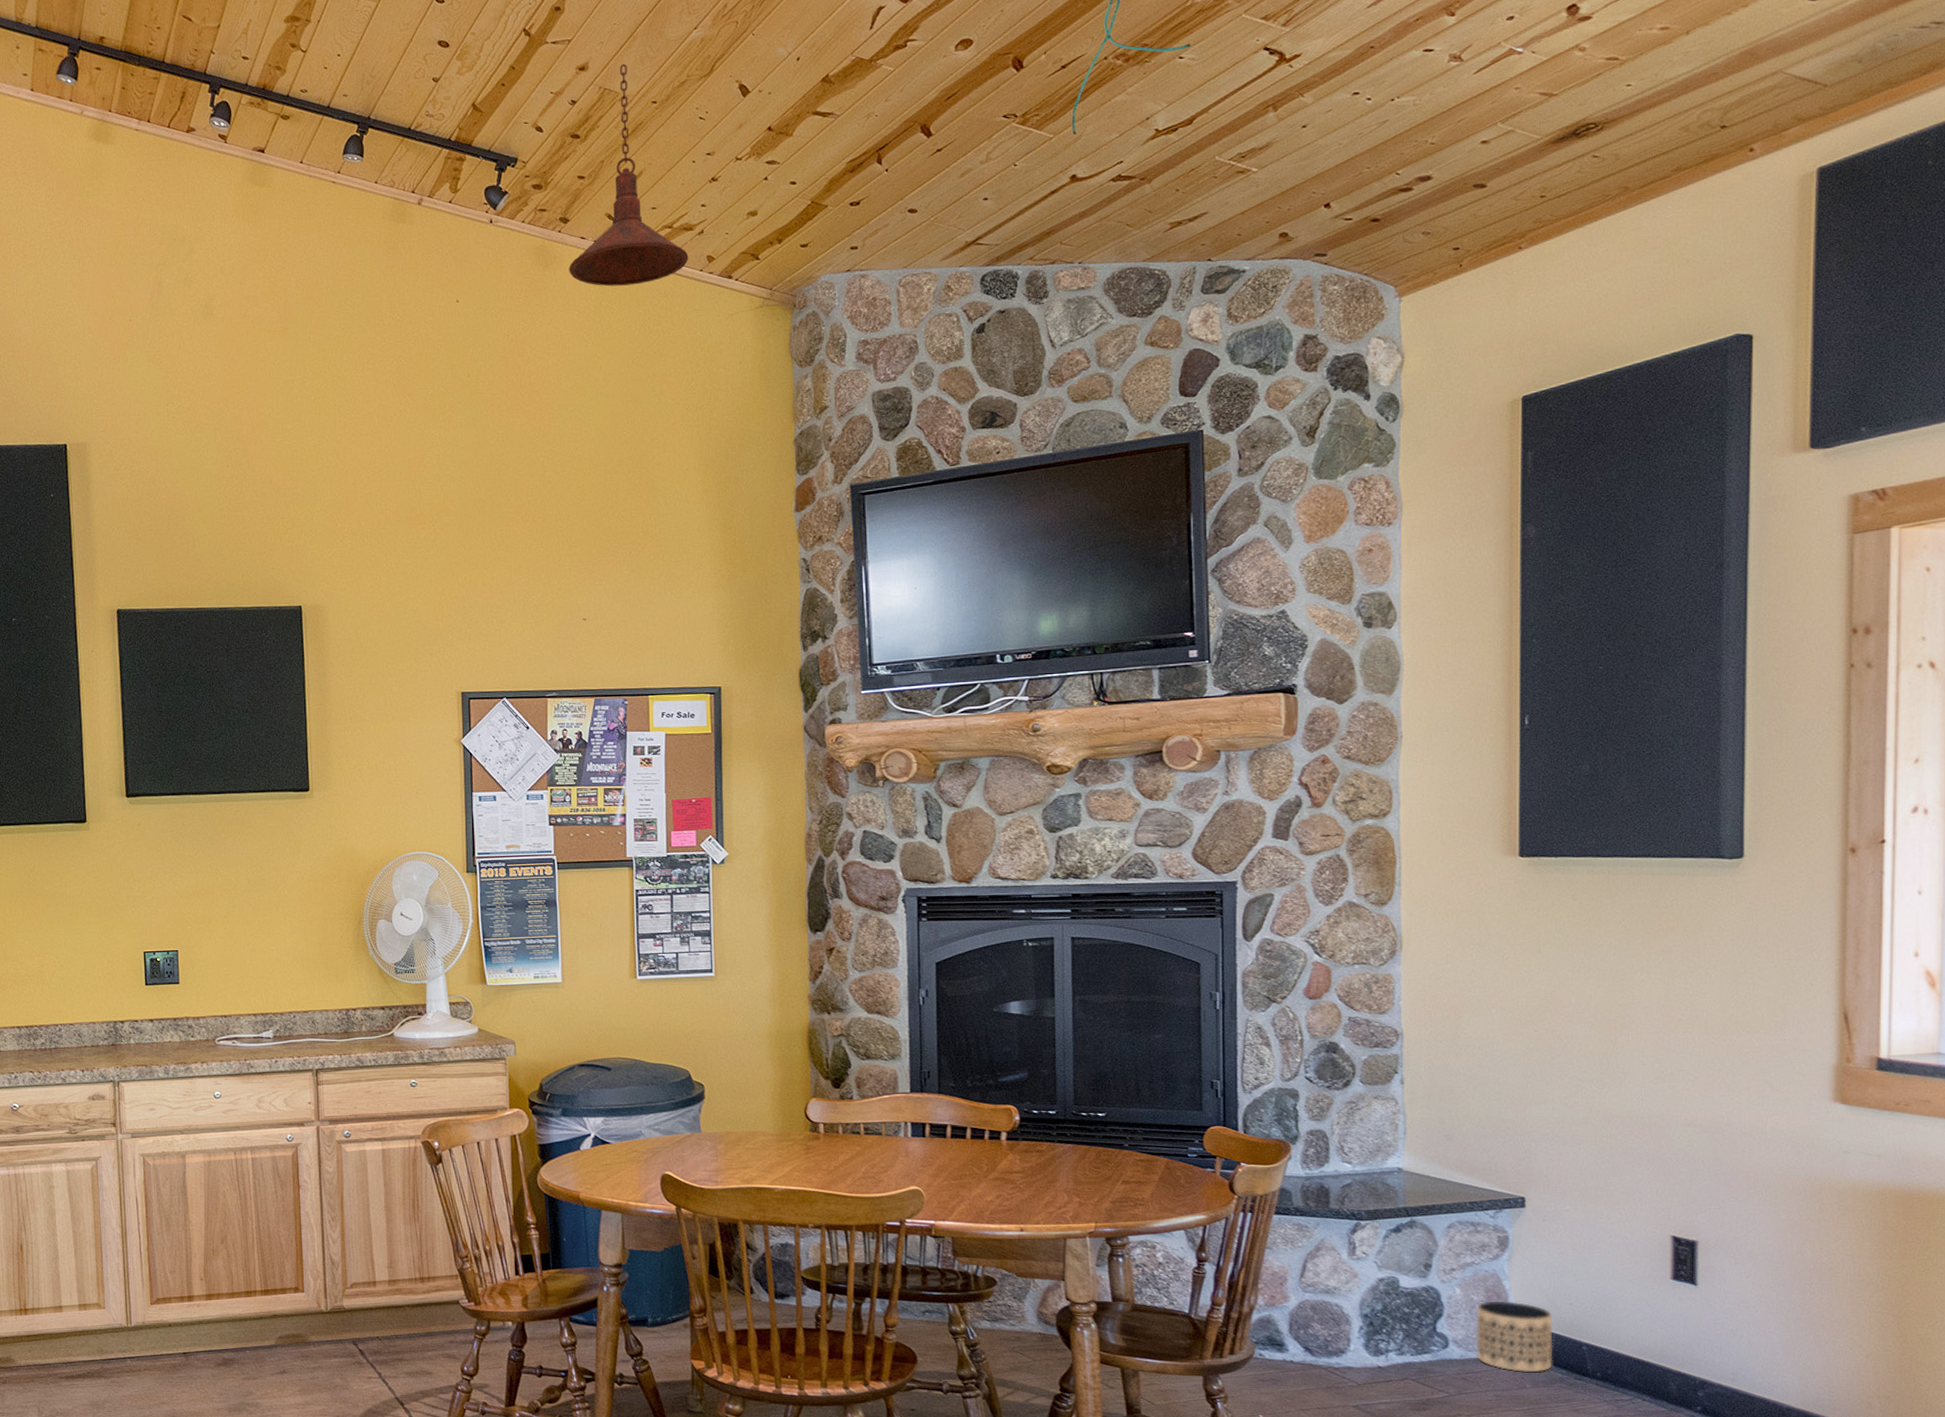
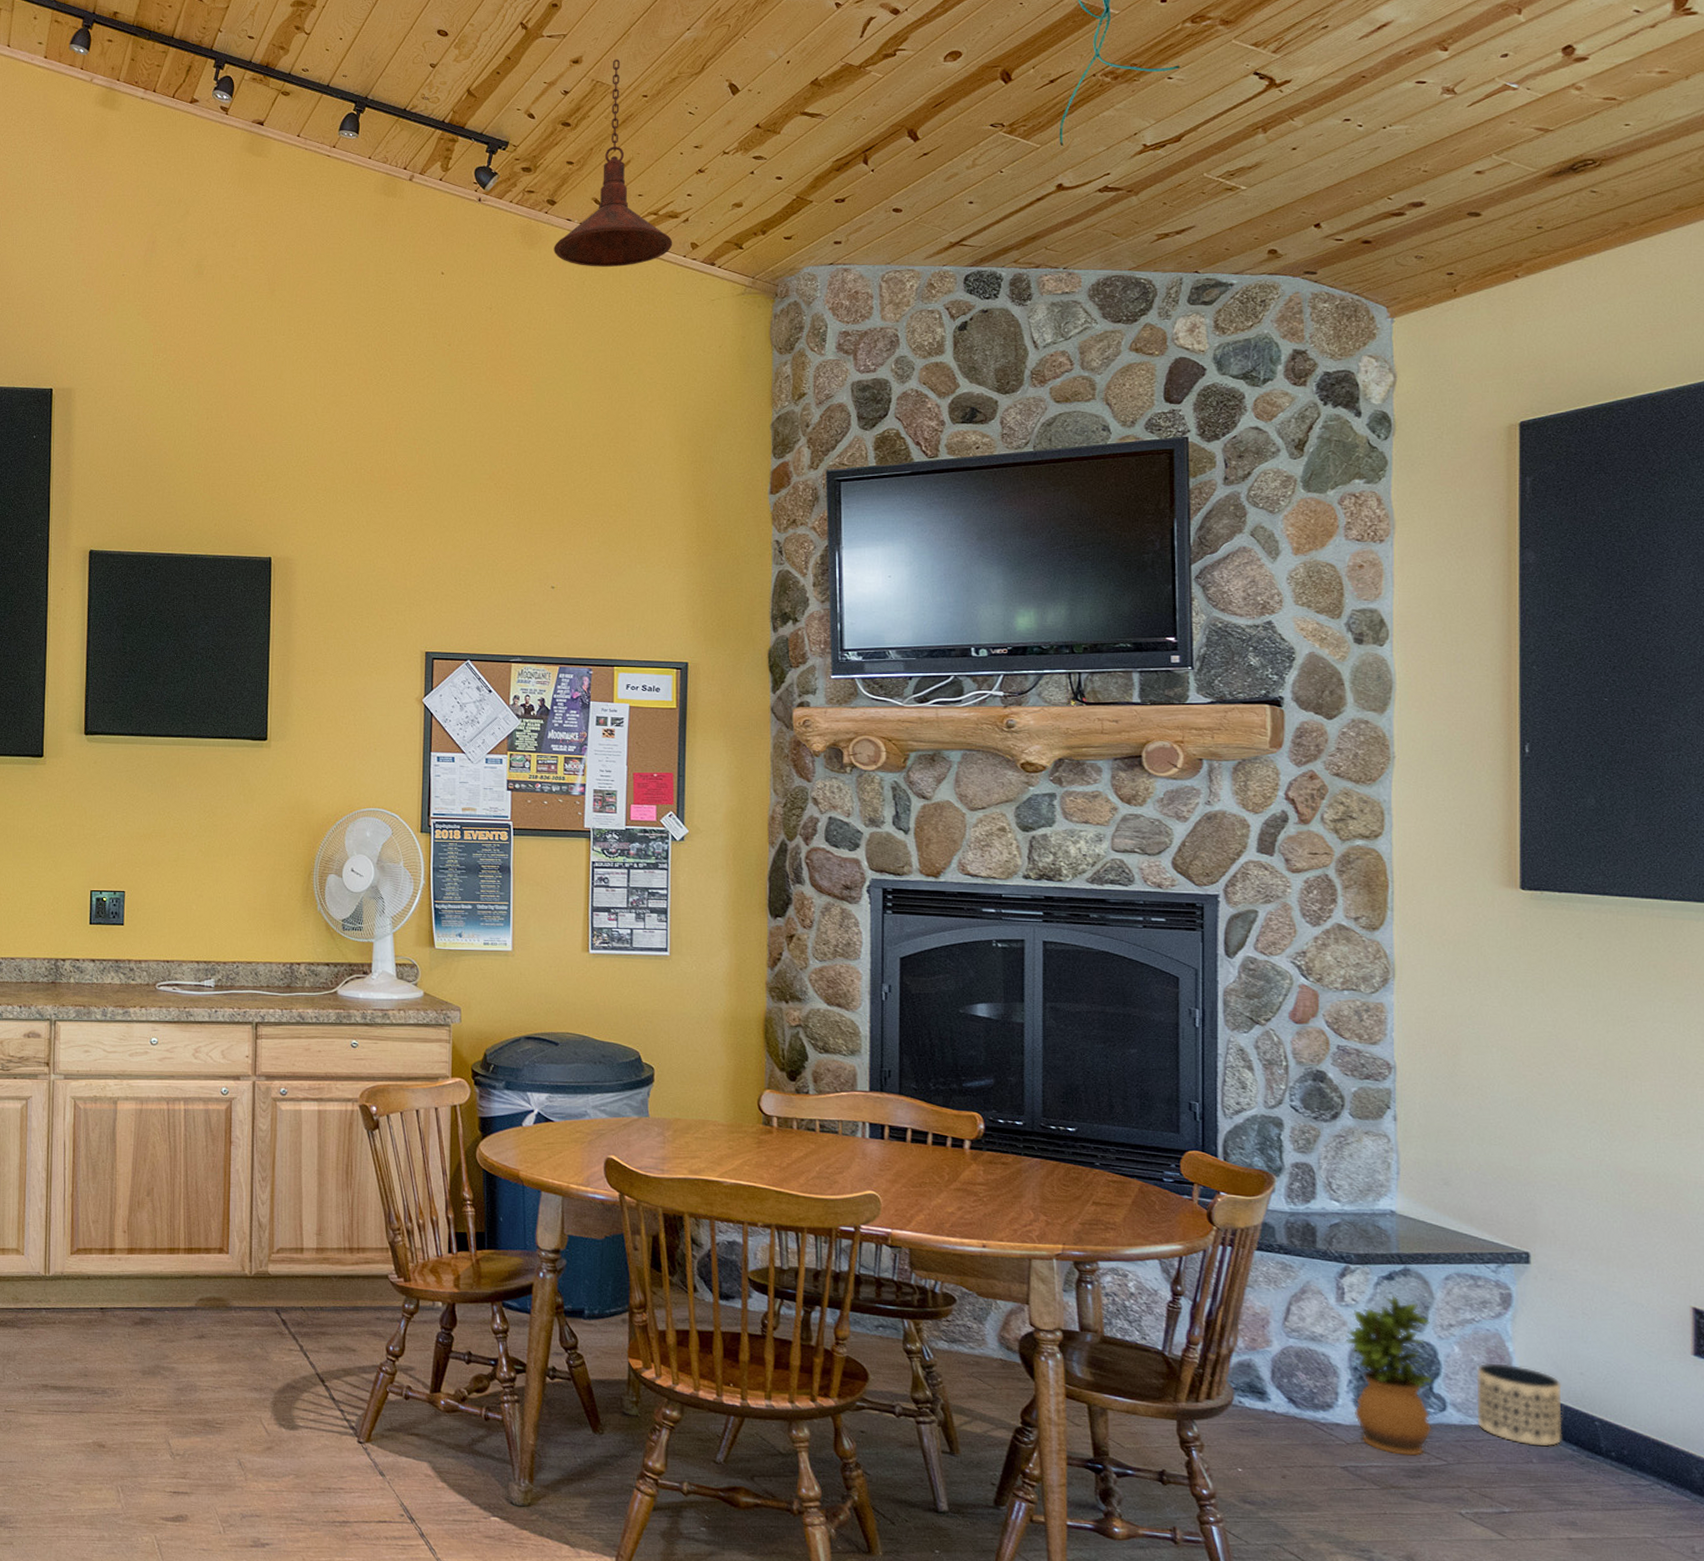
potted plant: none [1356,1246,1437,1391] -> present [1345,1295,1433,1456]

